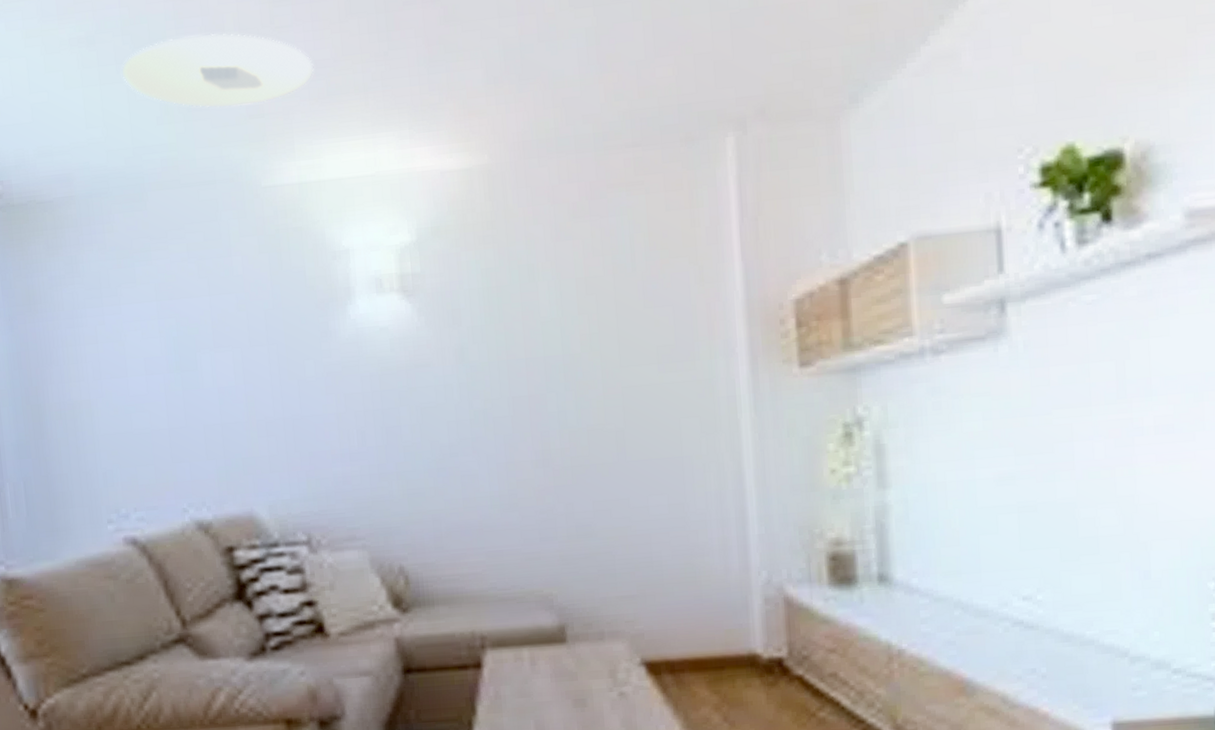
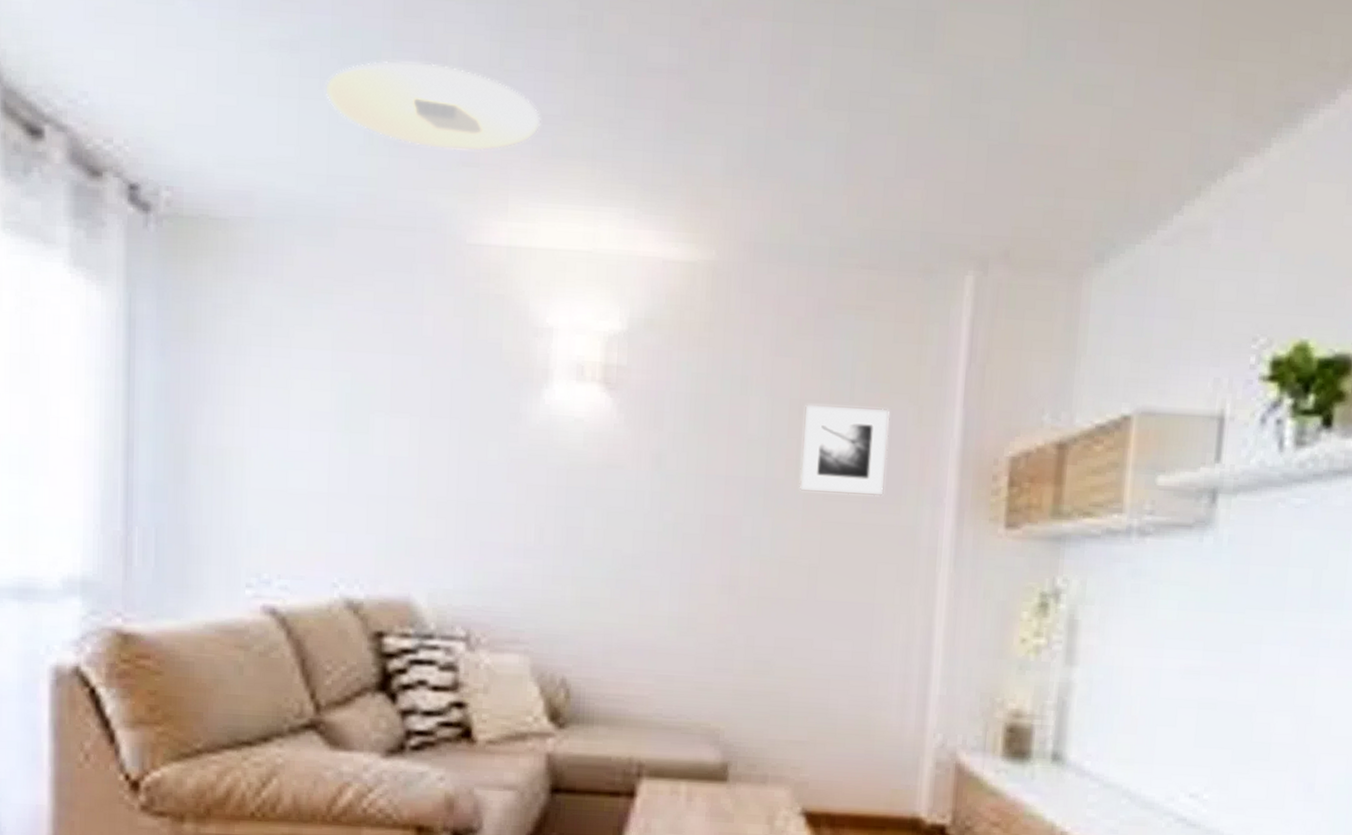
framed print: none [591,273,676,361] -> present [800,404,890,496]

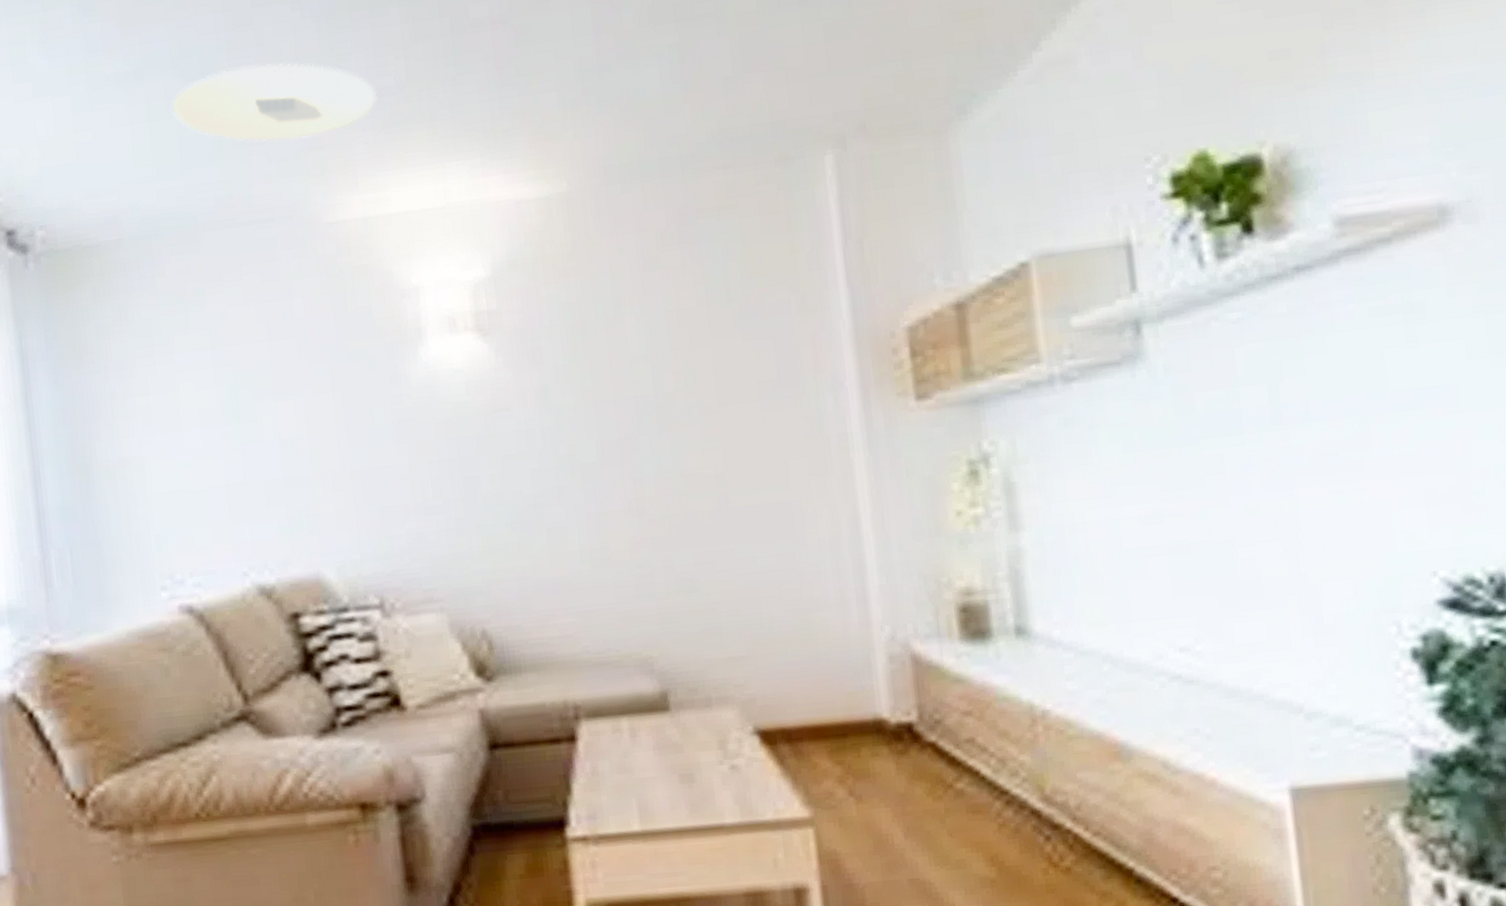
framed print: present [800,404,890,496] -> none [683,302,779,399]

